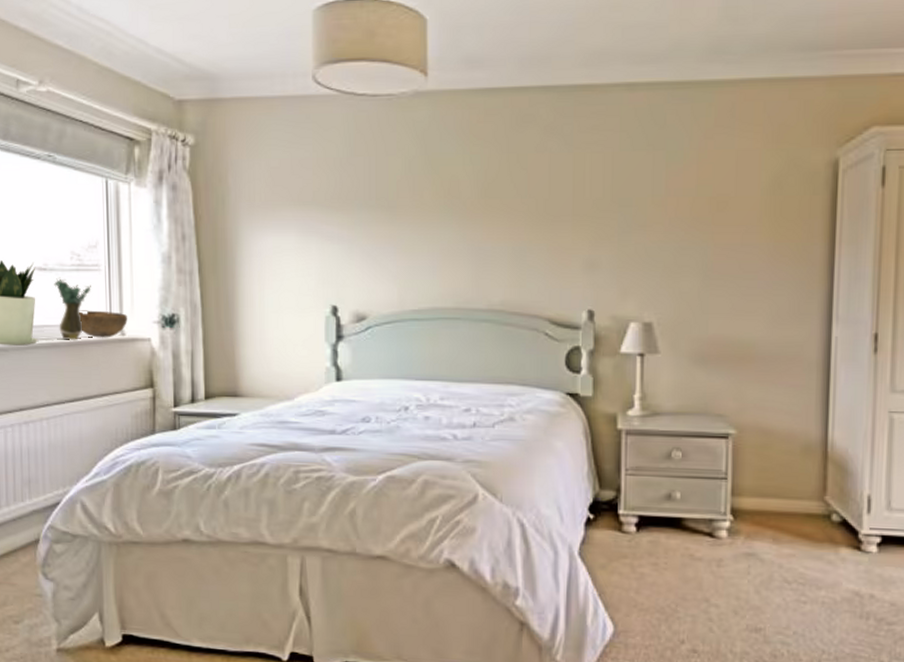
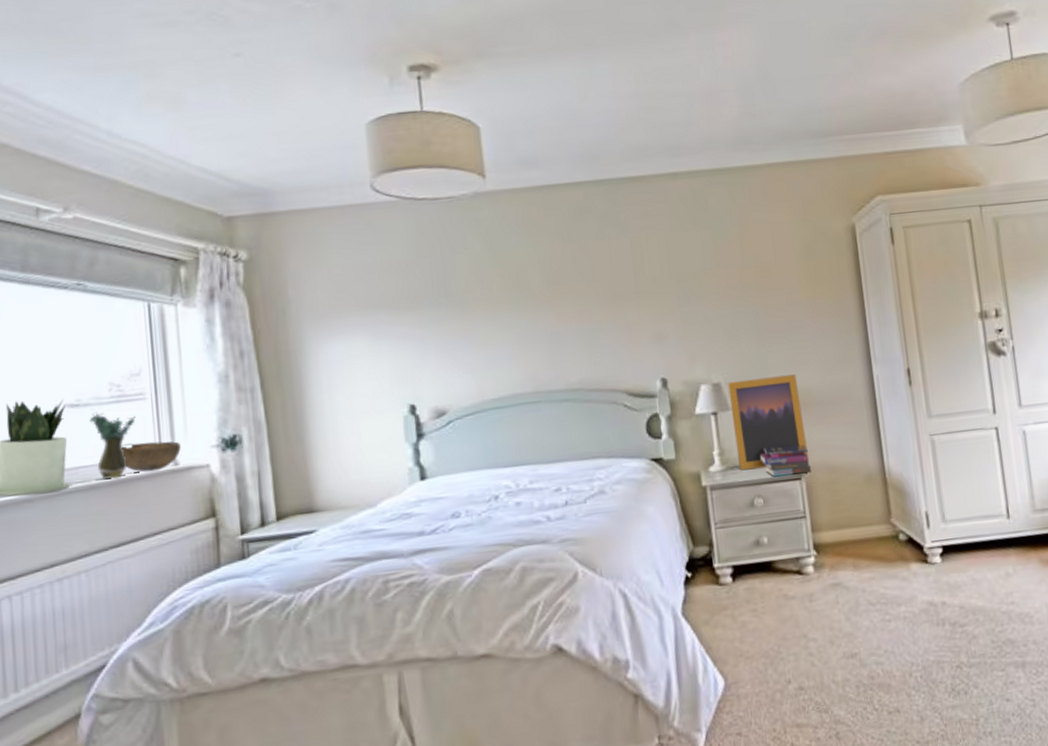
picture frame: none [660,323,741,420] -> present [728,374,810,471]
books: none [686,398,741,433] -> present [760,445,811,477]

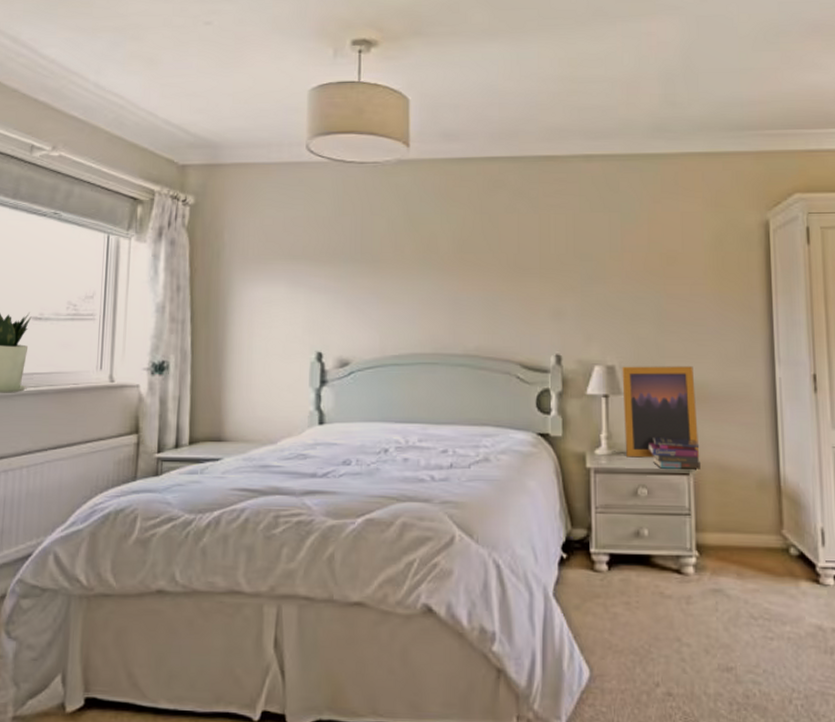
vase: present [89,412,136,480] -> none [48,326,85,389]
decorative bowl: present [122,441,181,473] -> none [70,358,118,385]

